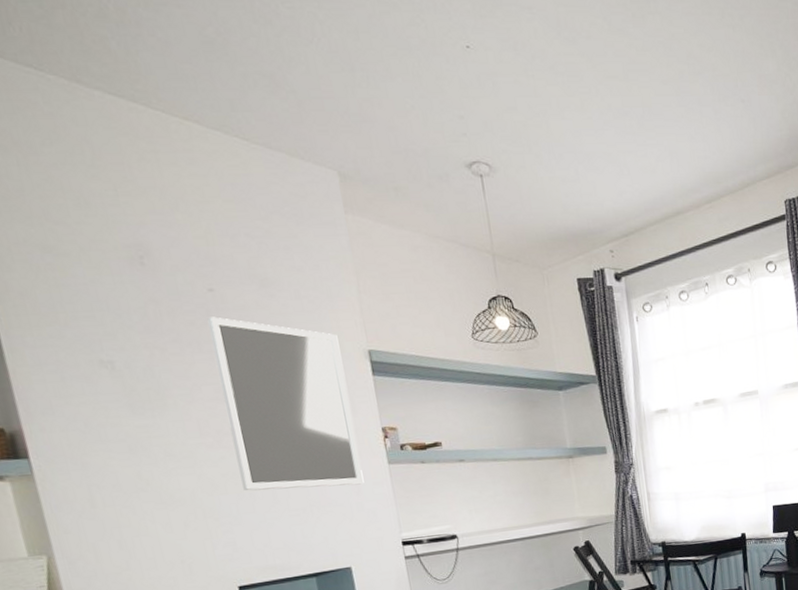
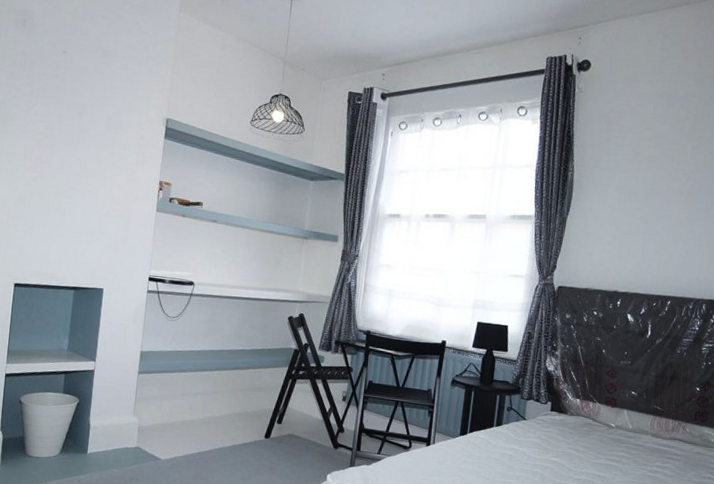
home mirror: present [207,316,364,491] -> none [42,72,147,223]

